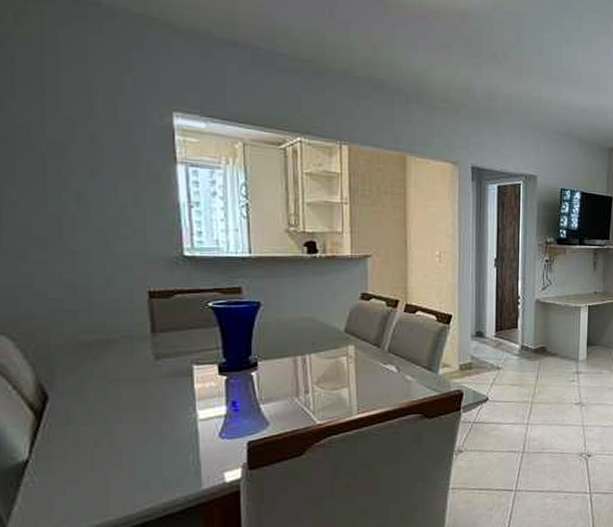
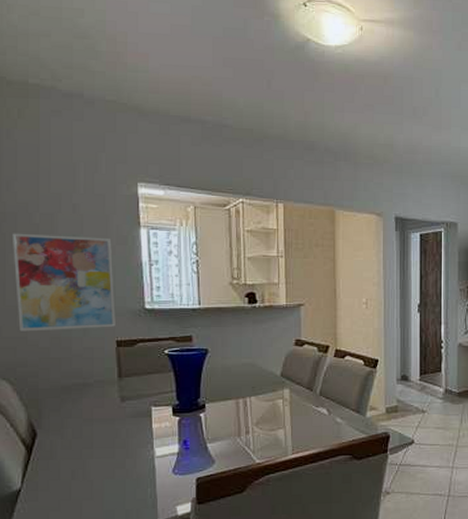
wall art: none [8,162,147,279] -> present [11,233,116,332]

